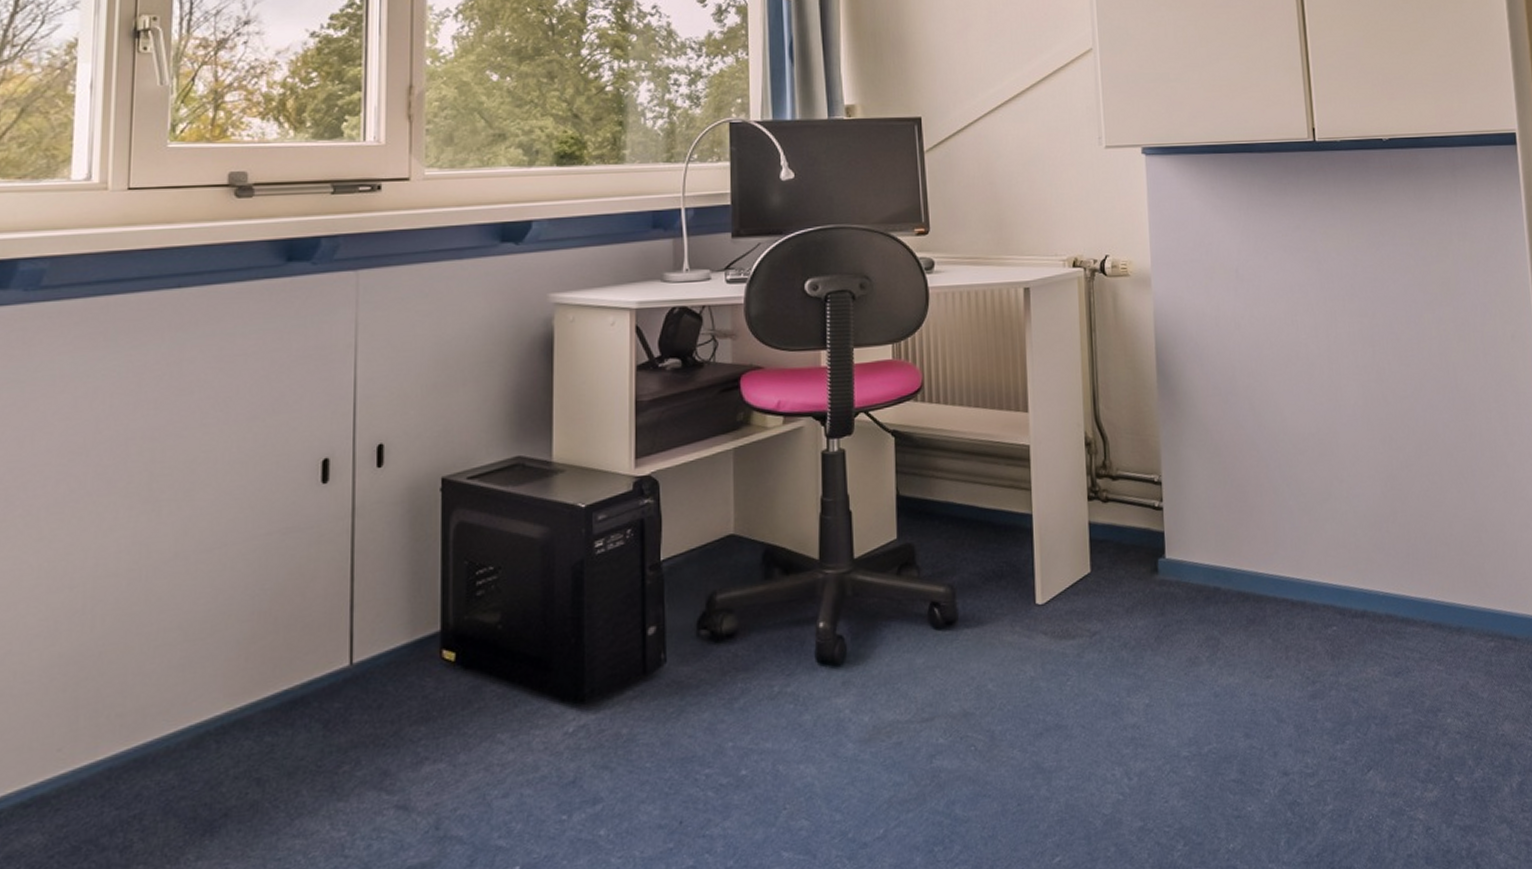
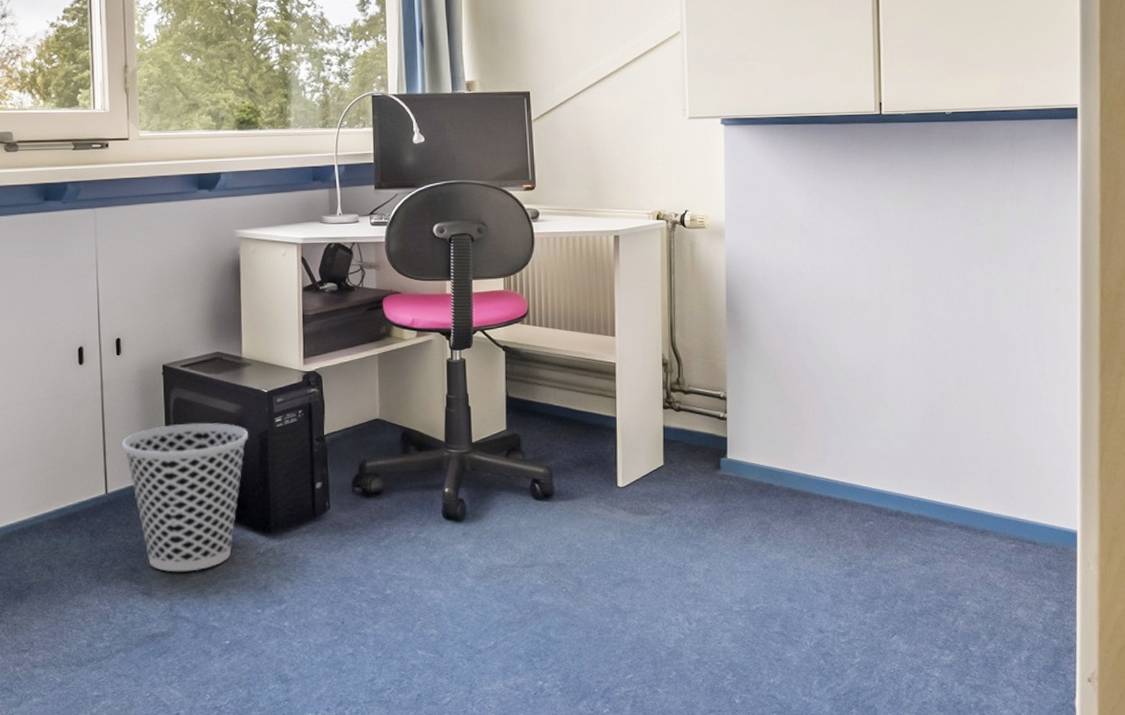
wastebasket: none [378,553,557,772] -> present [122,422,248,572]

